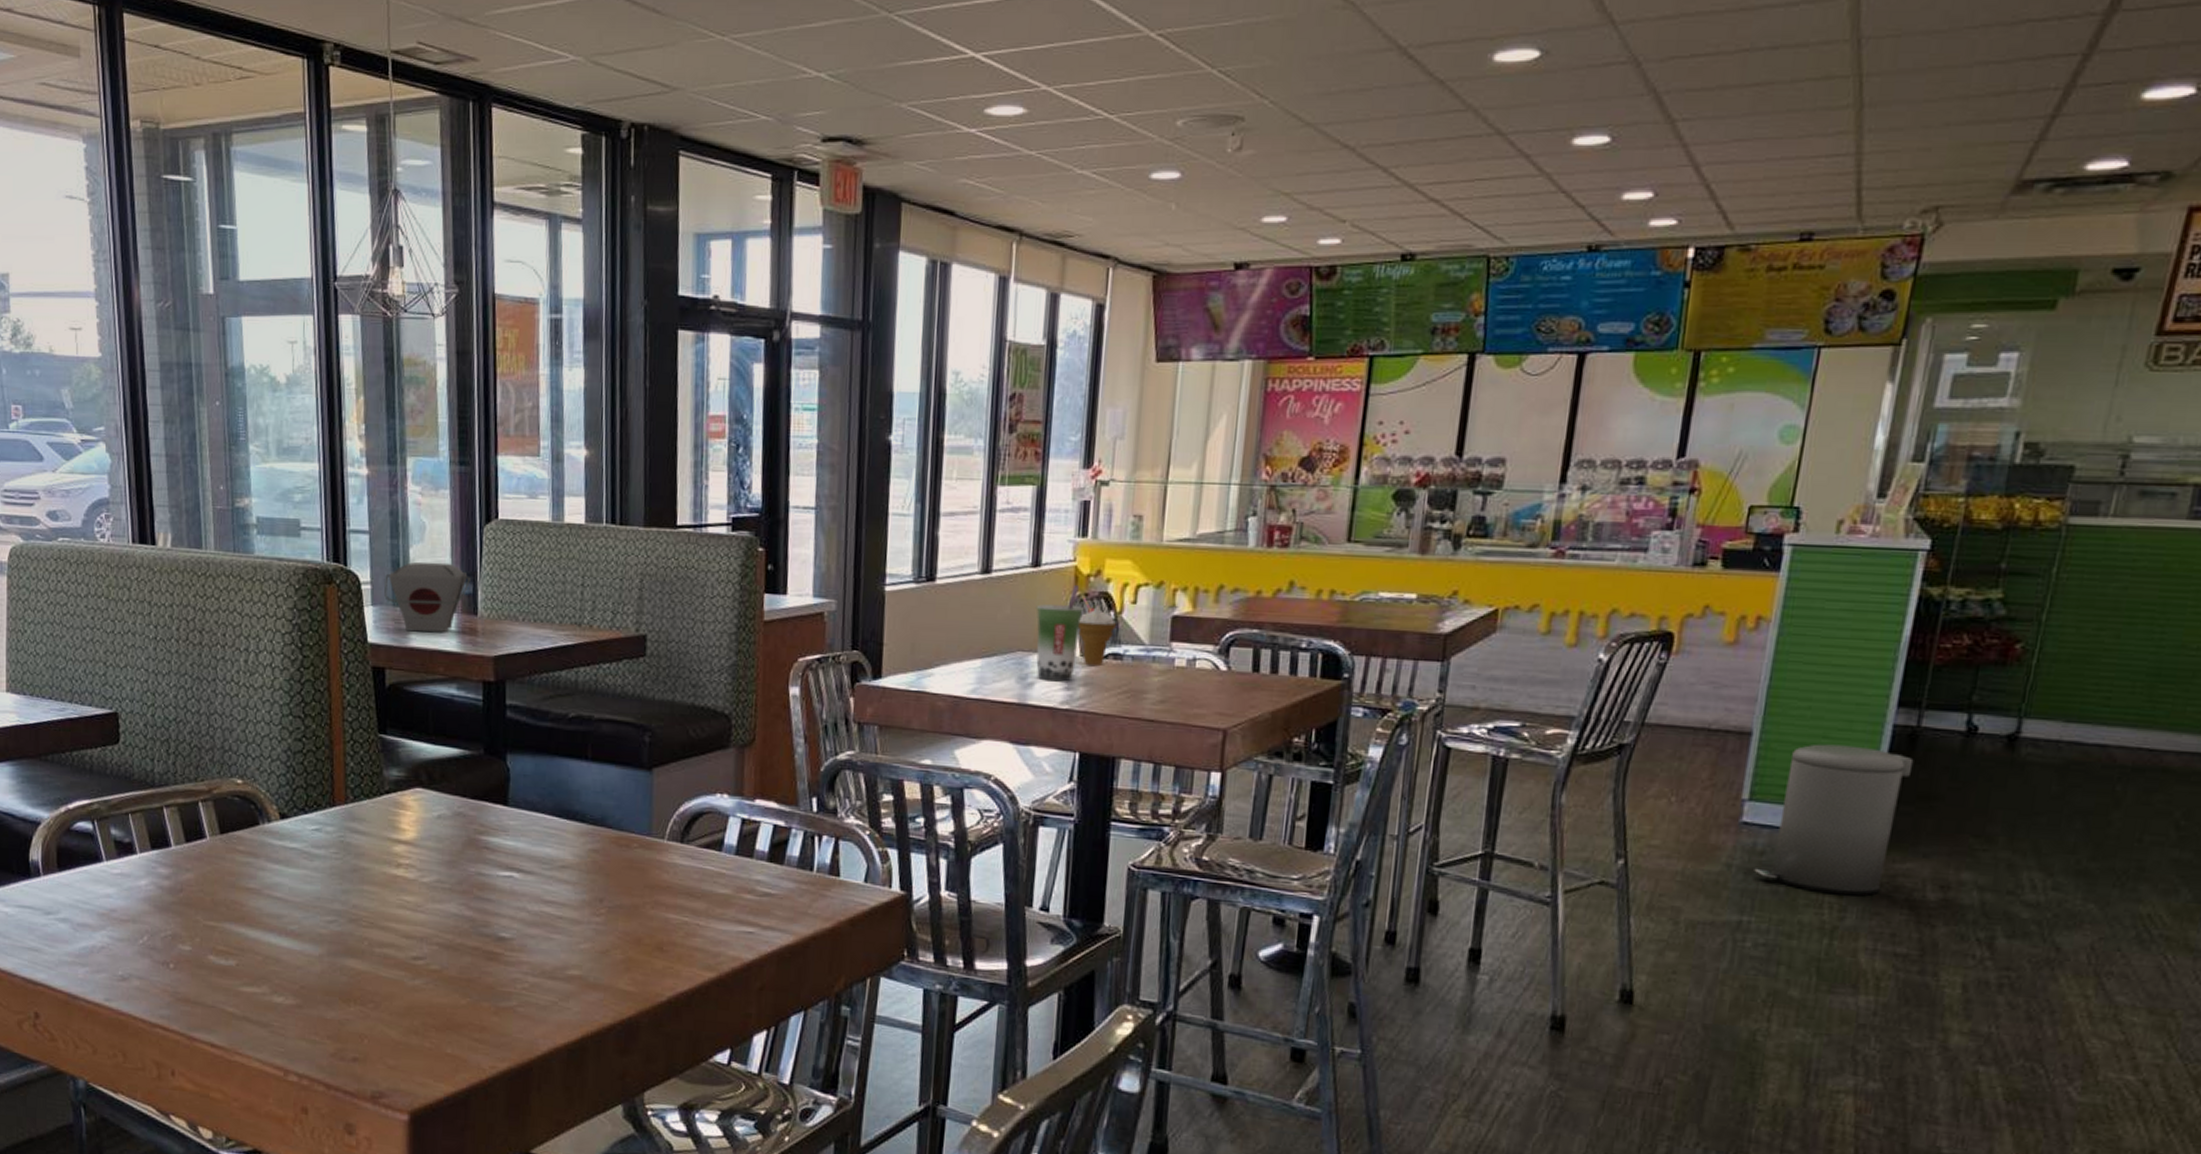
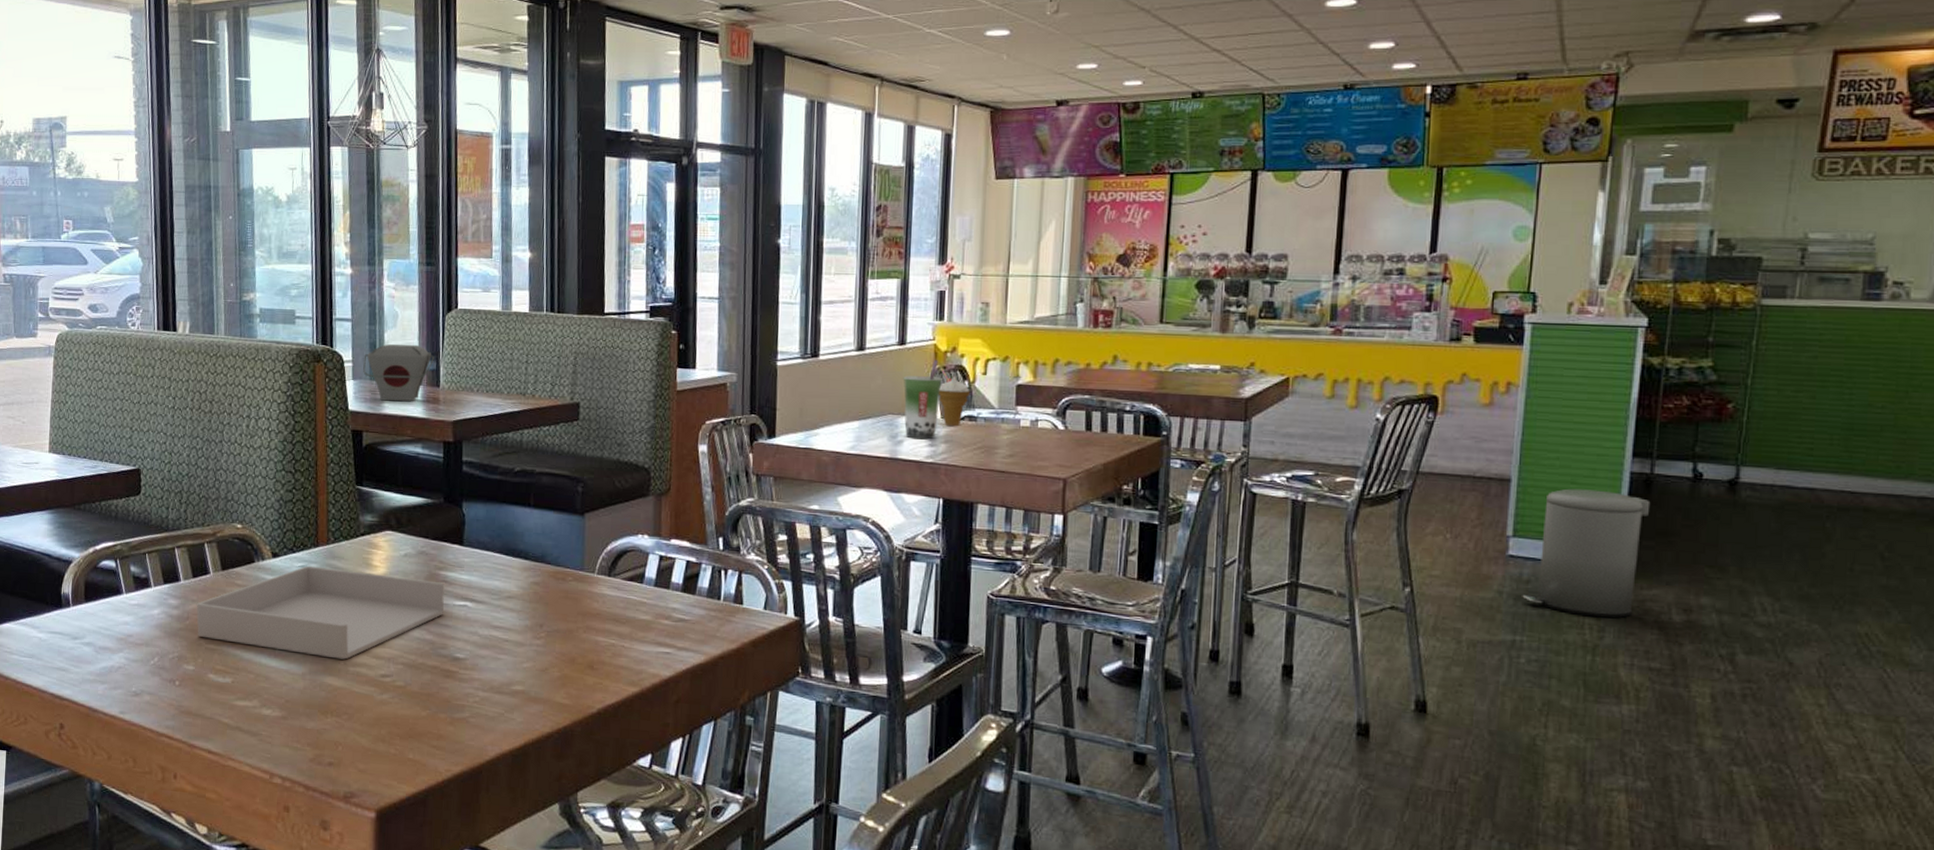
tray: none [191,829,486,939] -> present [196,565,444,660]

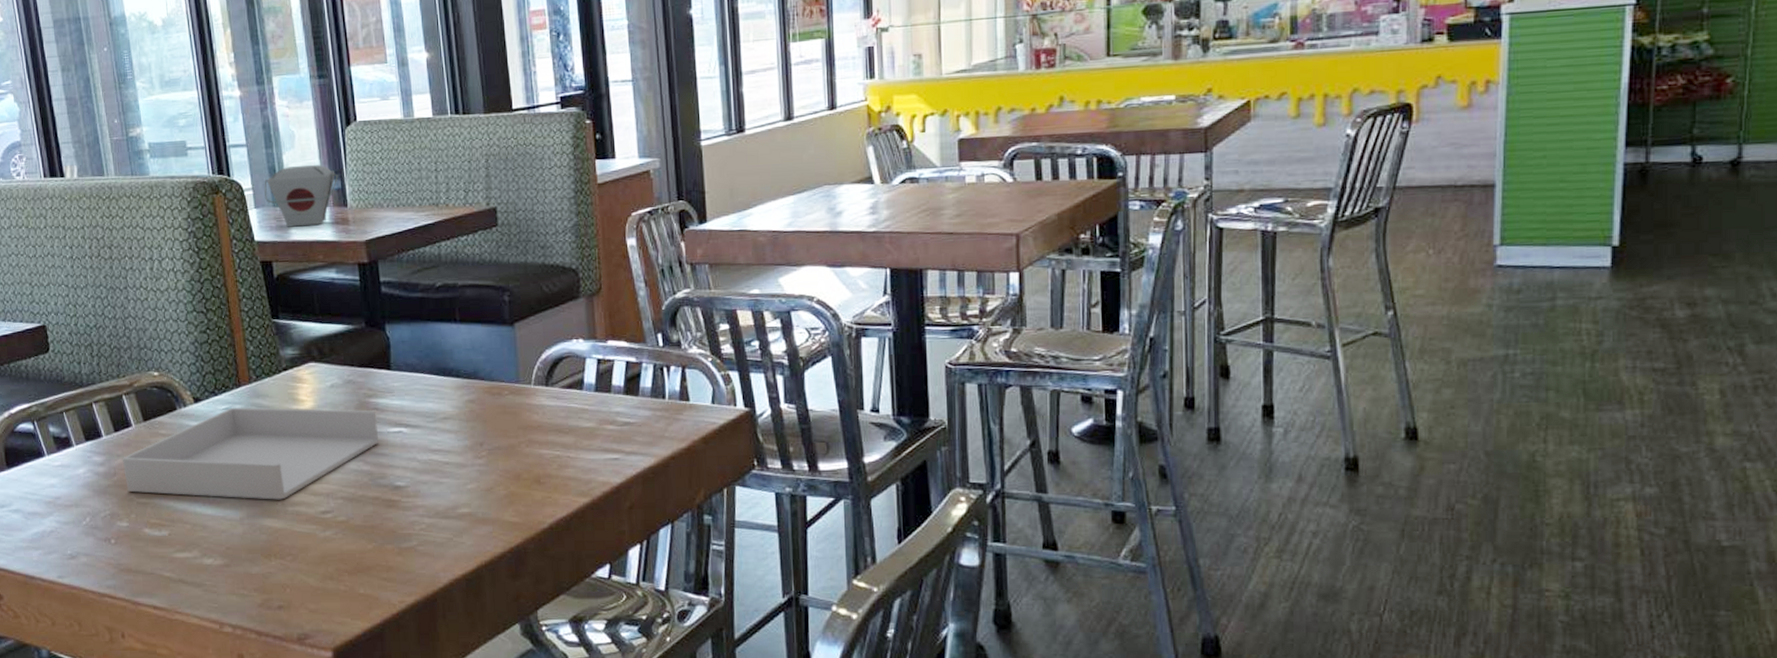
beverage cup: present [903,360,942,440] -> none [836,122,879,209]
icecream: present [939,368,971,427] -> none [876,130,910,192]
pedal bin: present [1522,488,1651,619] -> none [1513,186,1647,322]

